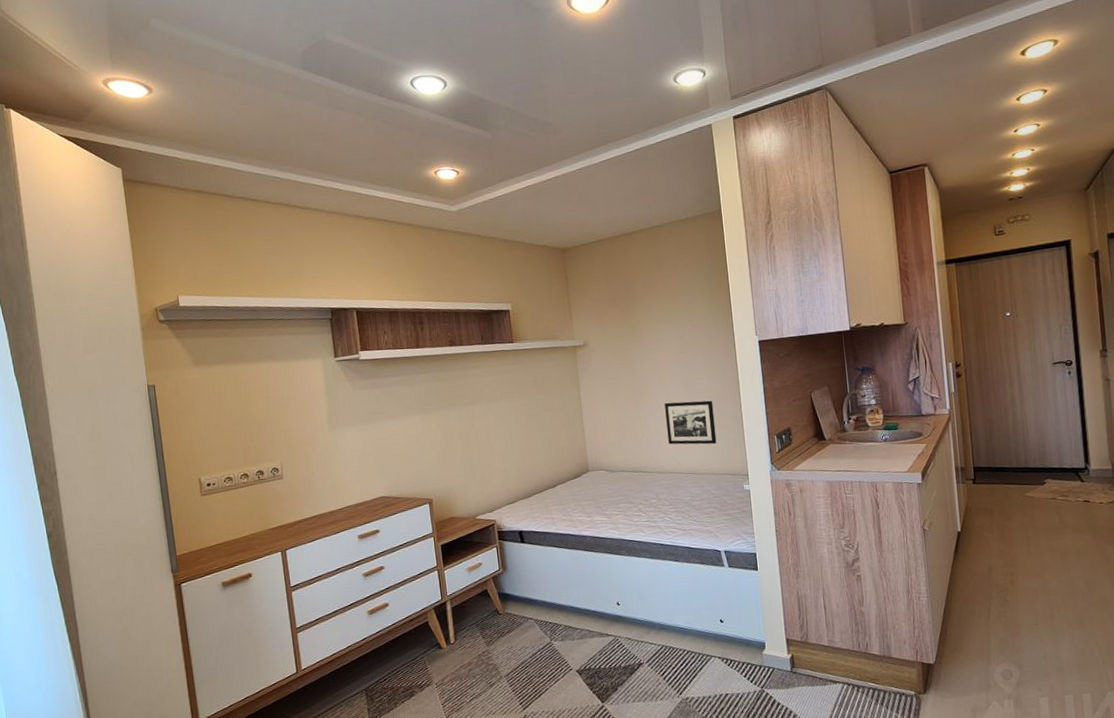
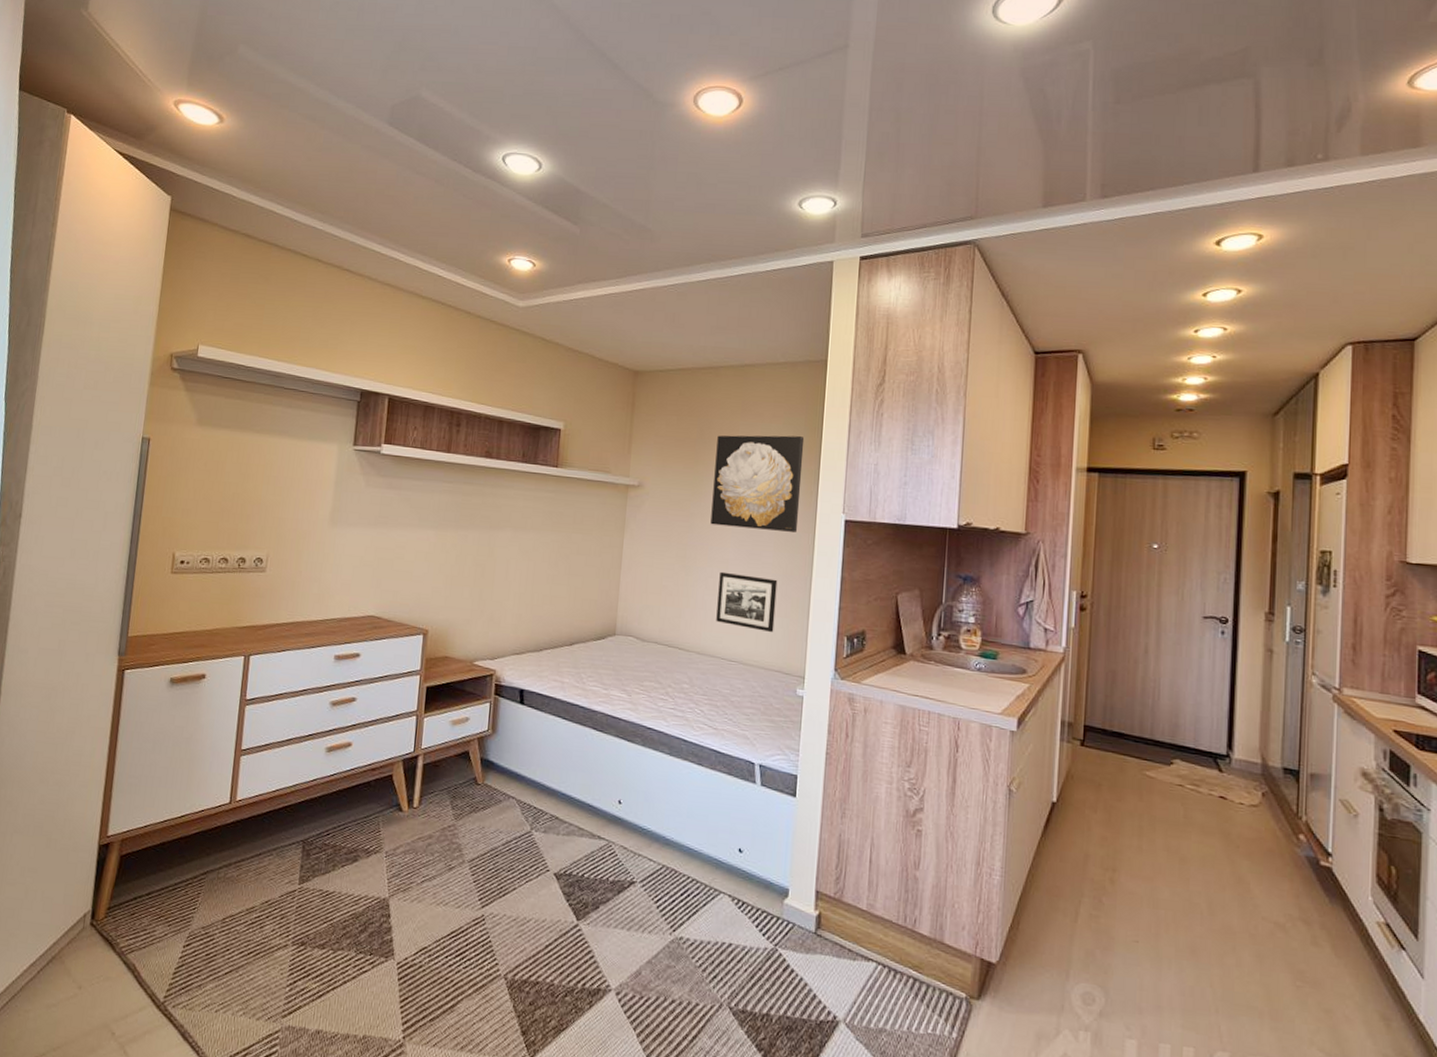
wall art: none [642,278,722,366] -> present [710,435,805,532]

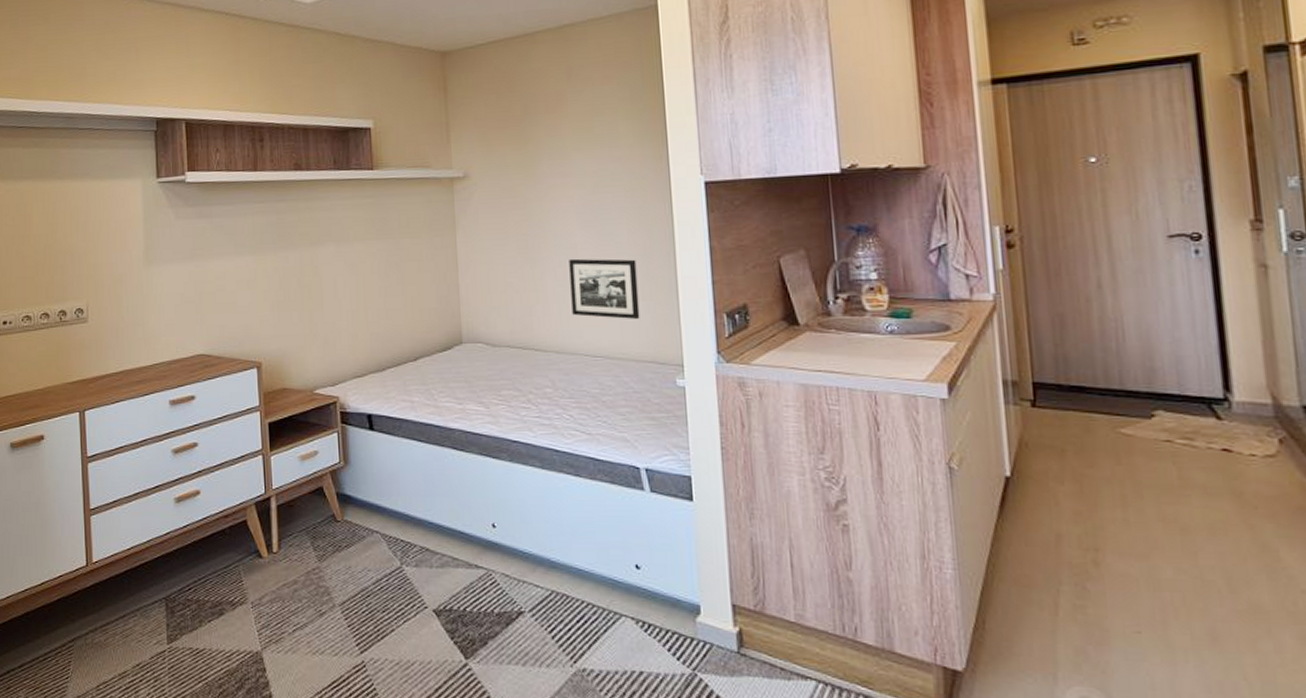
wall art: present [710,435,805,532] -> none [544,95,651,208]

